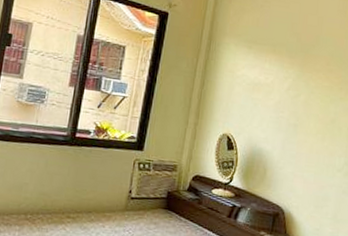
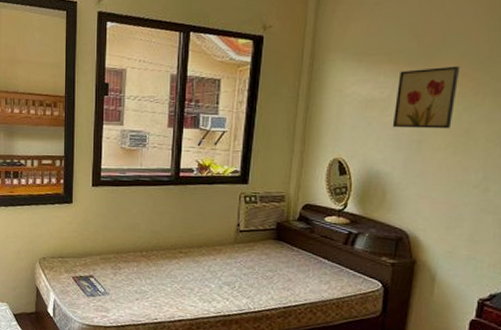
wall art: none [274,61,329,117] -> present [392,66,461,129]

